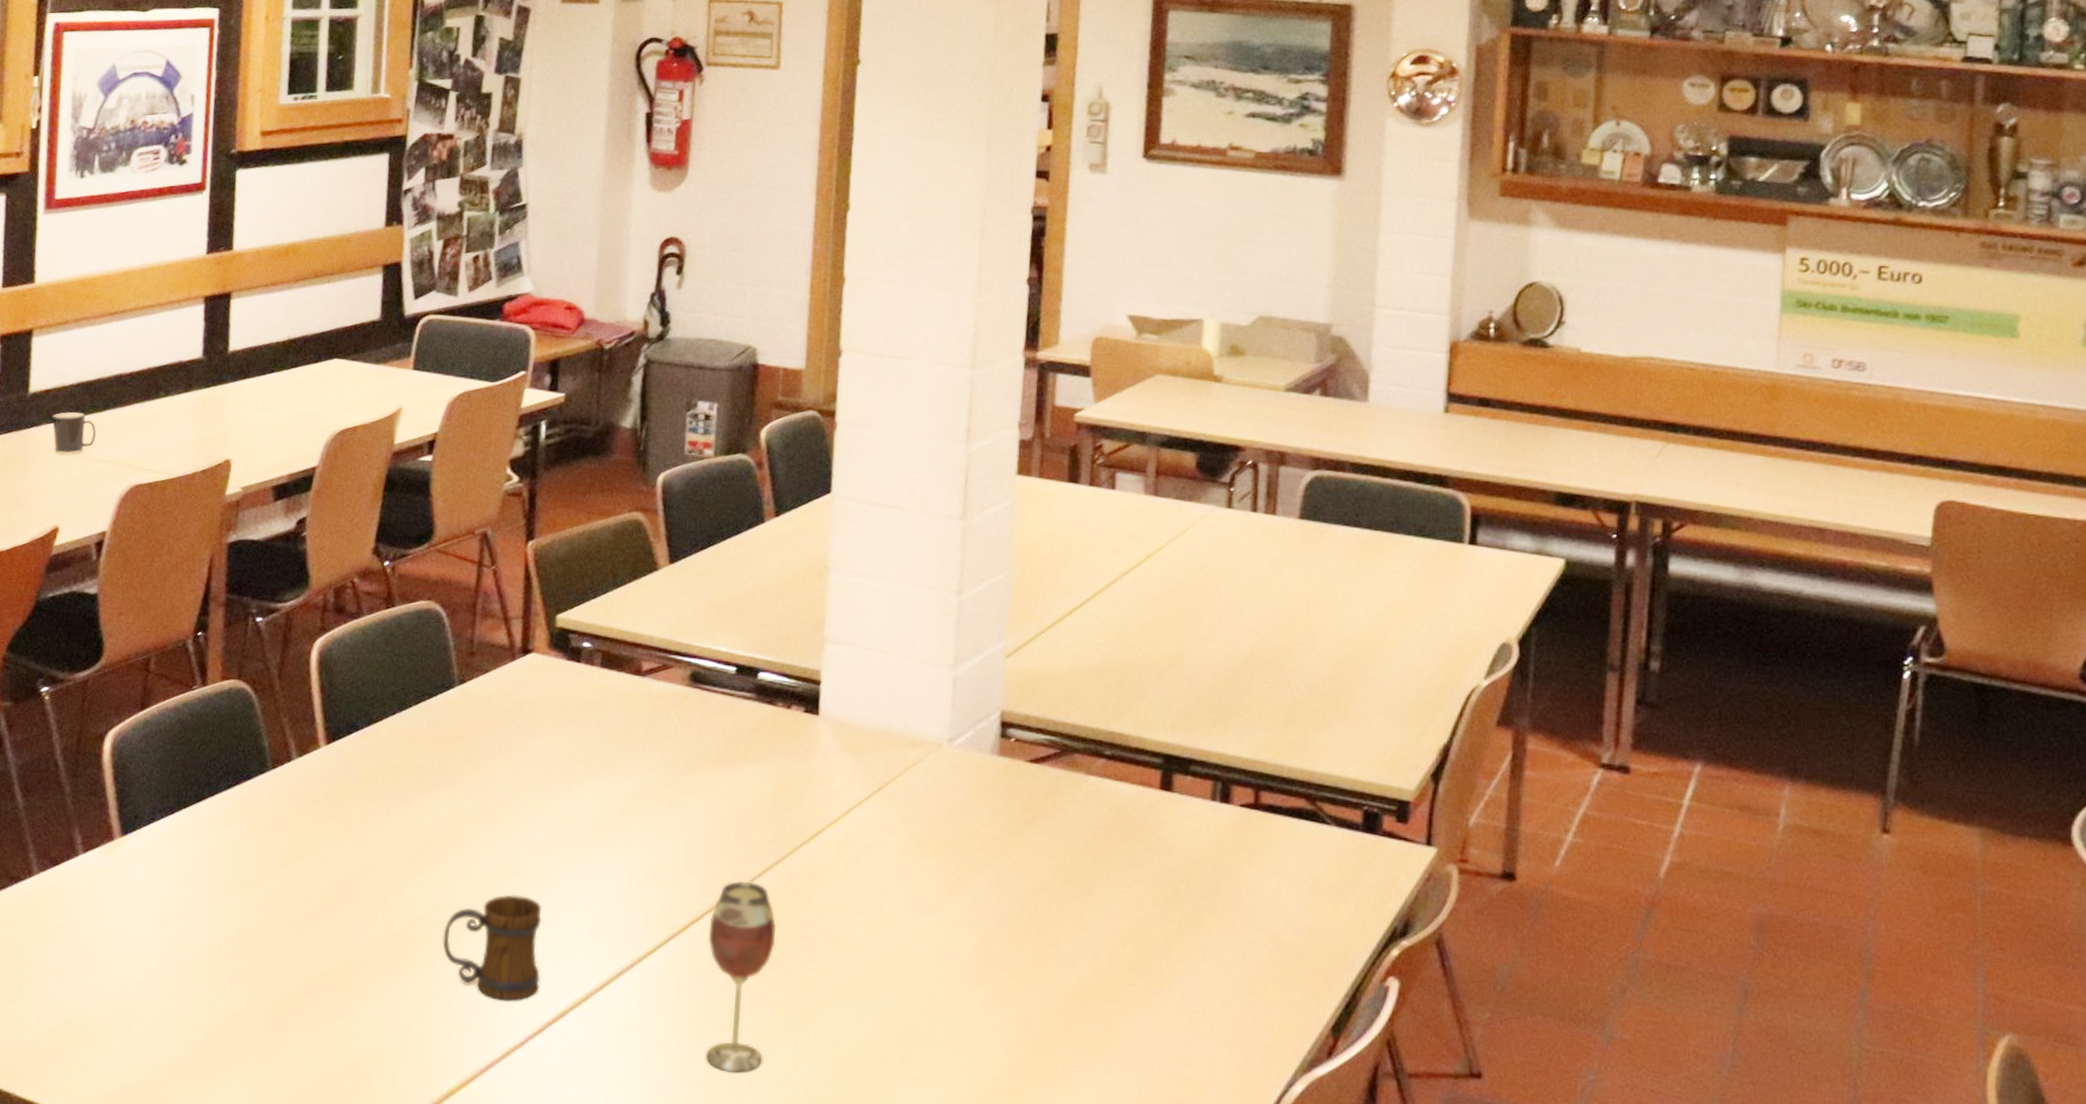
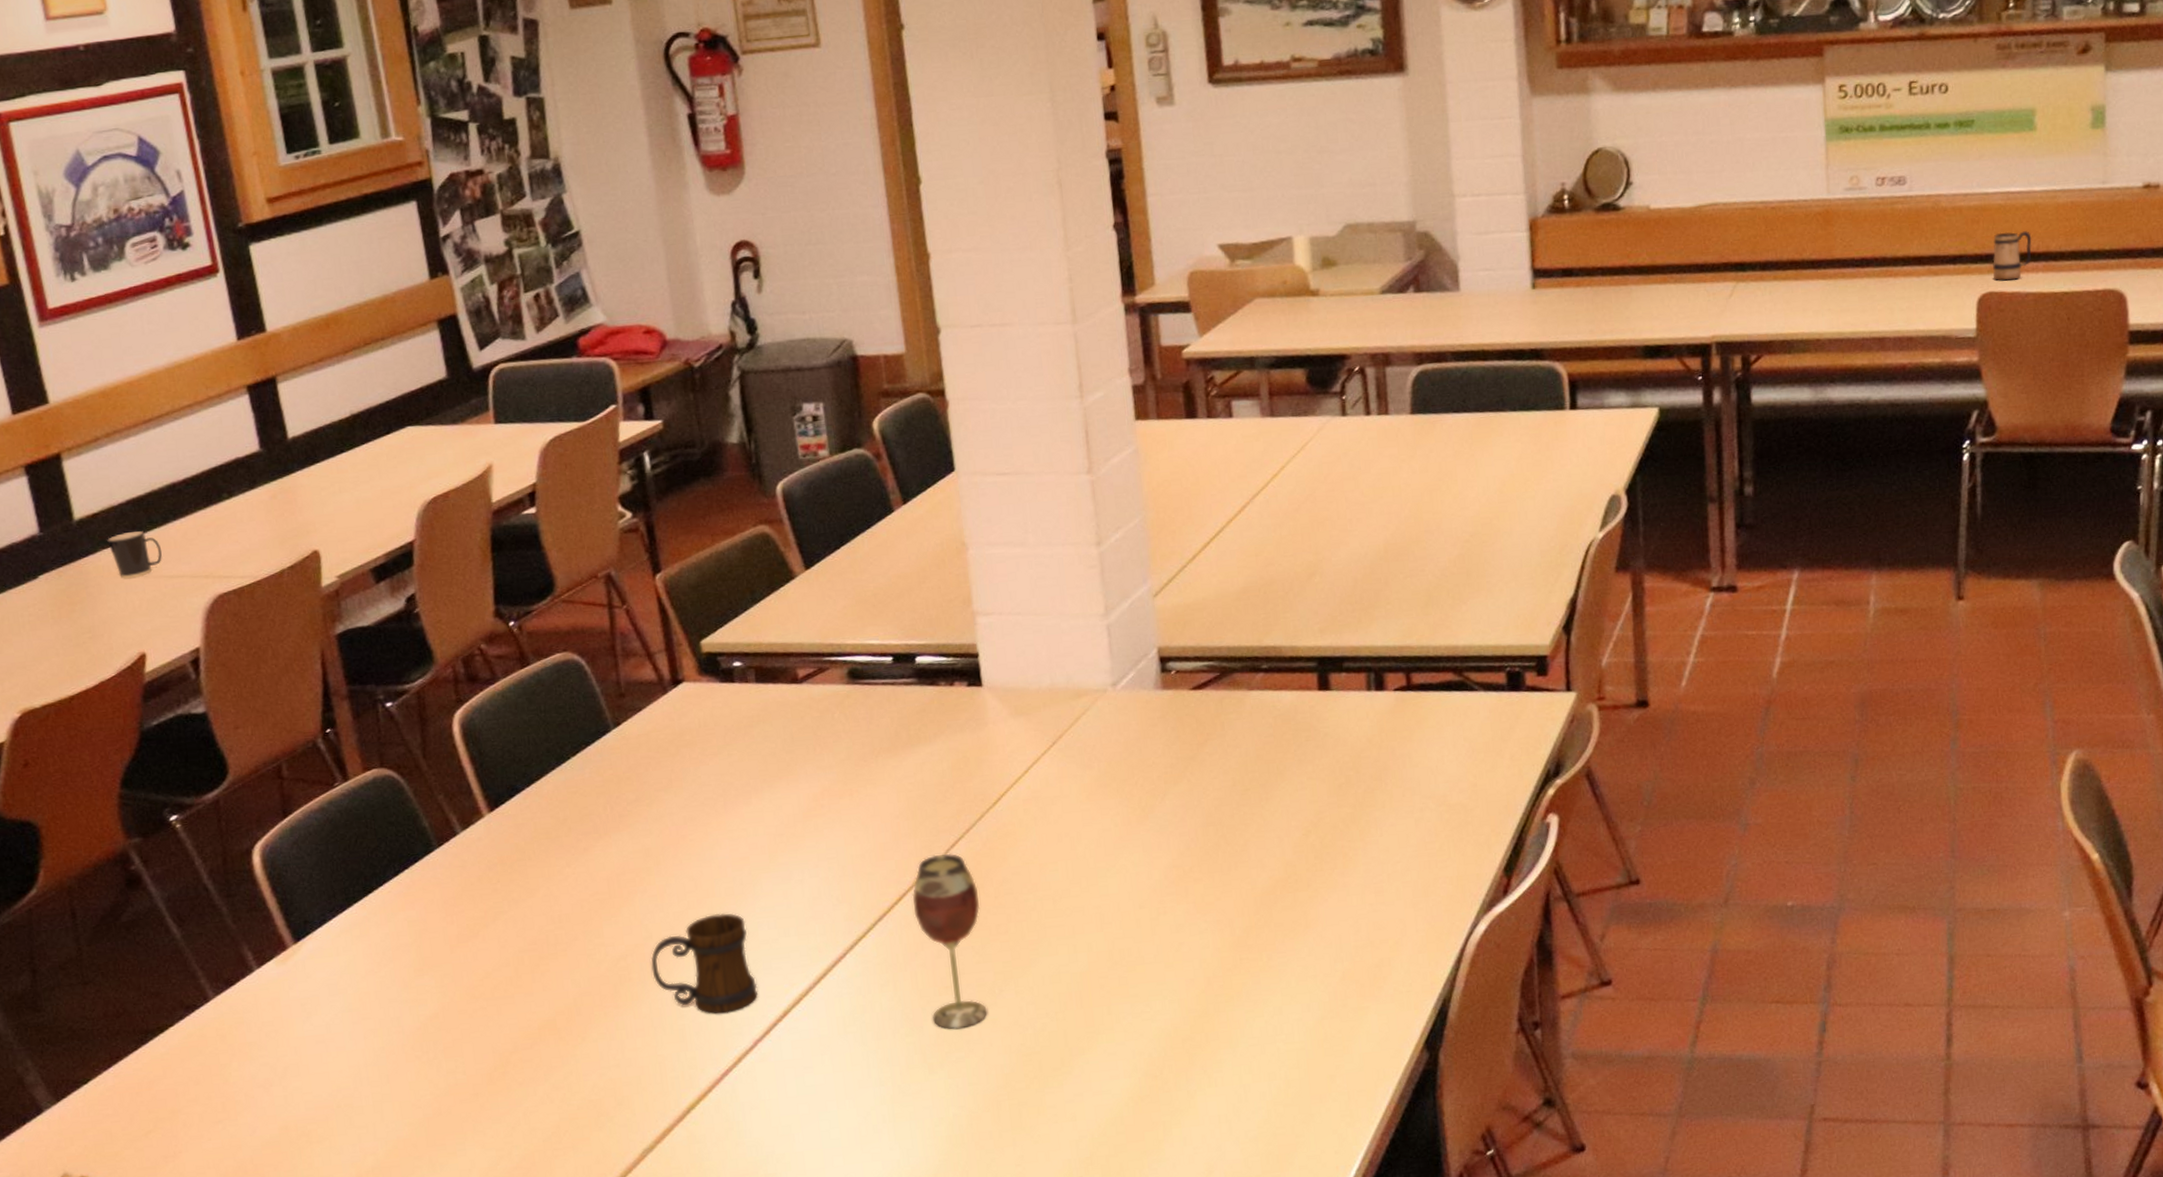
beer mug: none [1956,439,2004,494] -> present [1992,231,2032,282]

